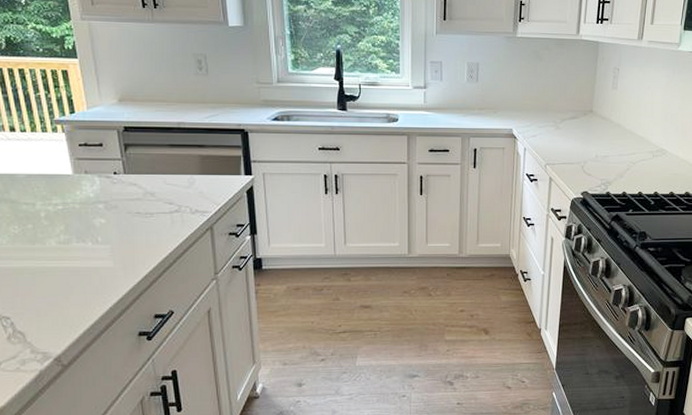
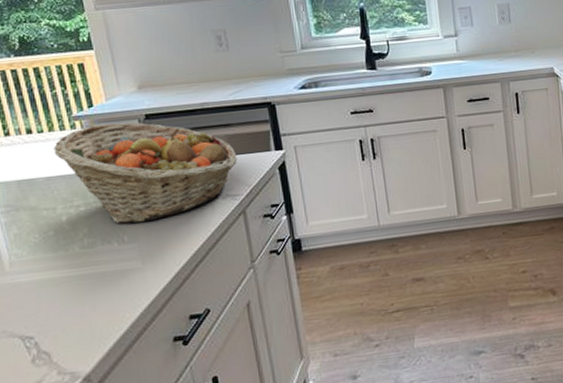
fruit basket: none [35,131,209,227] -> present [53,122,238,224]

